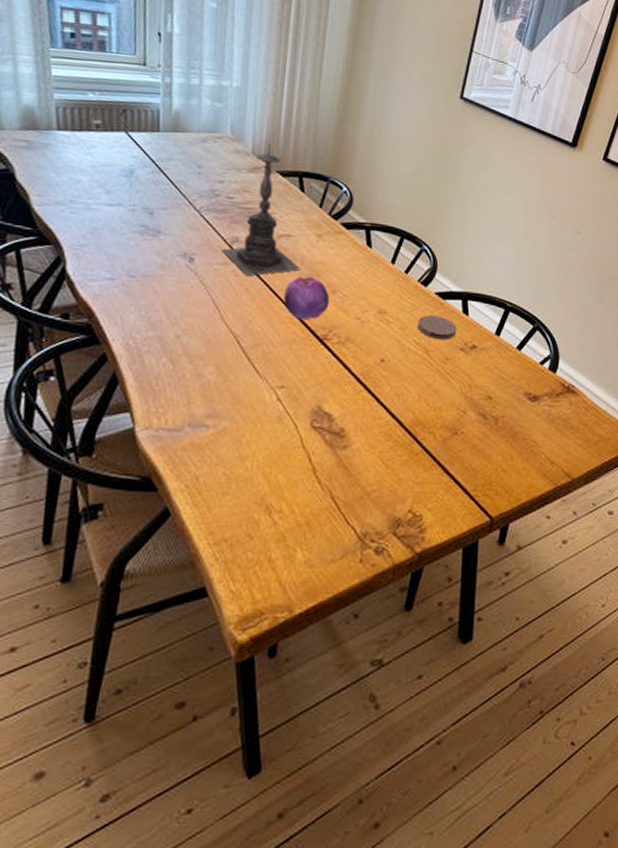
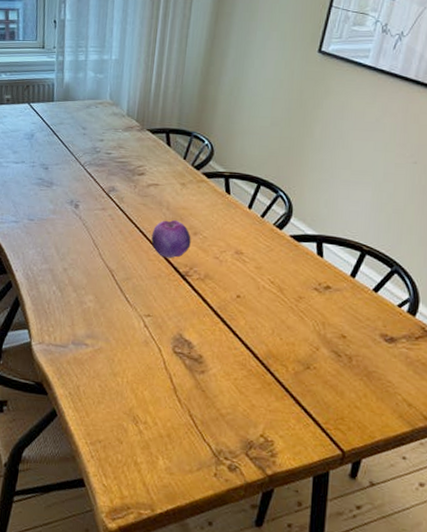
candle holder: present [221,143,302,276] -> none [100,106,167,220]
coaster: present [417,315,457,340] -> none [271,256,311,280]

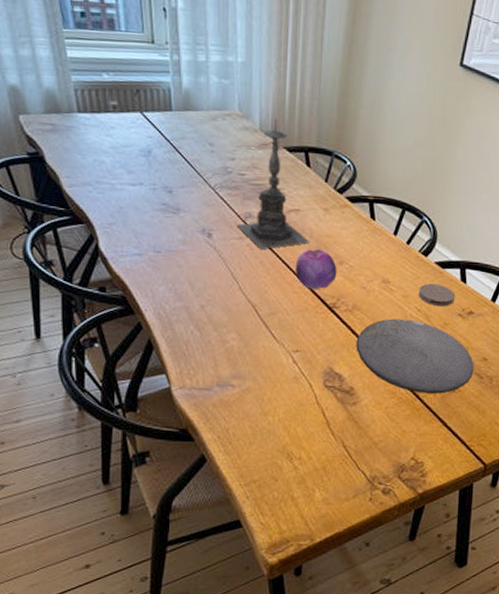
candle holder: none [100,106,167,220] -> present [236,119,311,249]
plate: none [206,289,331,370] -> present [356,318,474,394]
coaster: none [271,256,311,280] -> present [418,283,456,307]

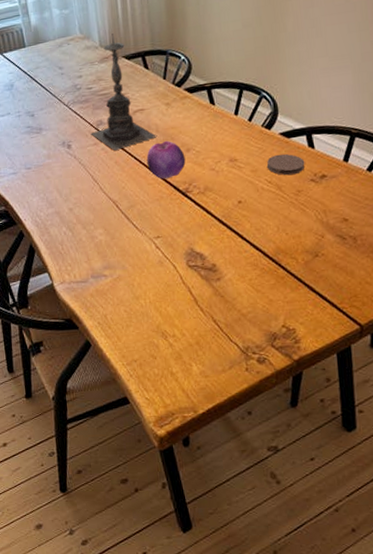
plate: present [356,318,474,394] -> none [212,192,335,262]

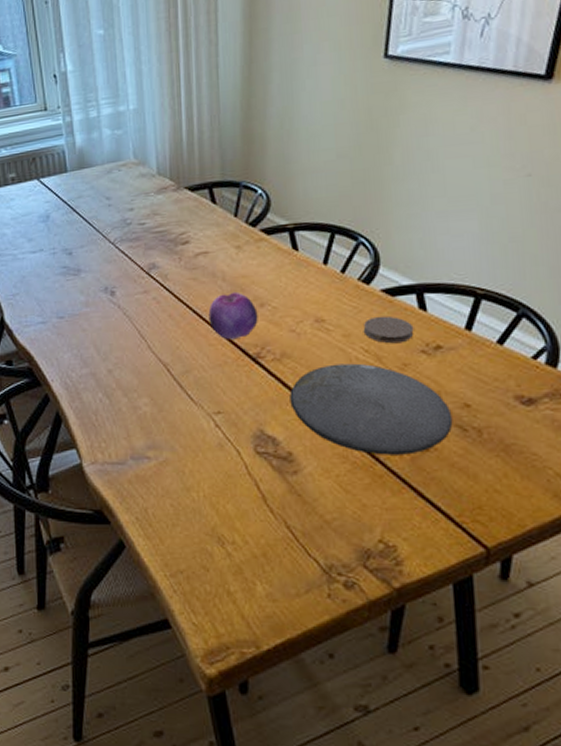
candle holder: present [90,33,158,150] -> none [140,160,224,301]
plate: none [212,192,335,262] -> present [289,363,453,455]

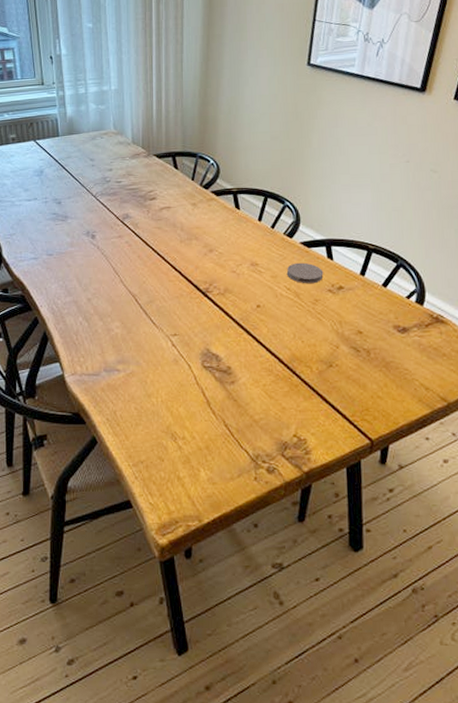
fruit: present [208,291,258,340] -> none [169,239,208,277]
plate: present [289,363,453,455] -> none [230,298,350,369]

